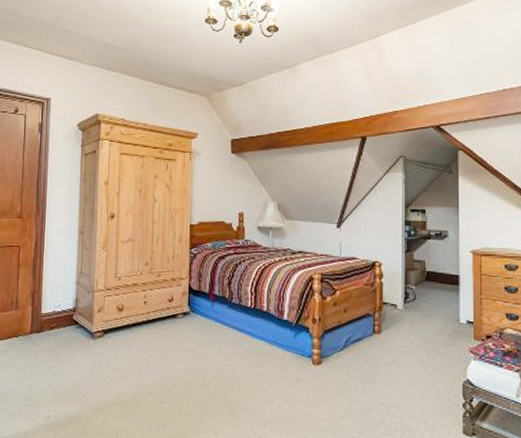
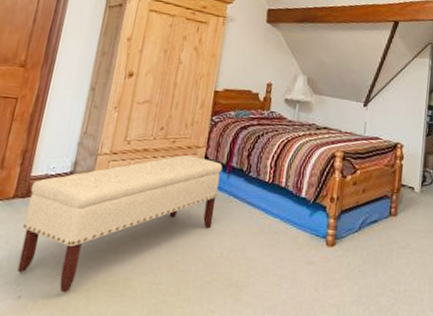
bench: none [42,287,206,413] -> present [17,155,223,293]

